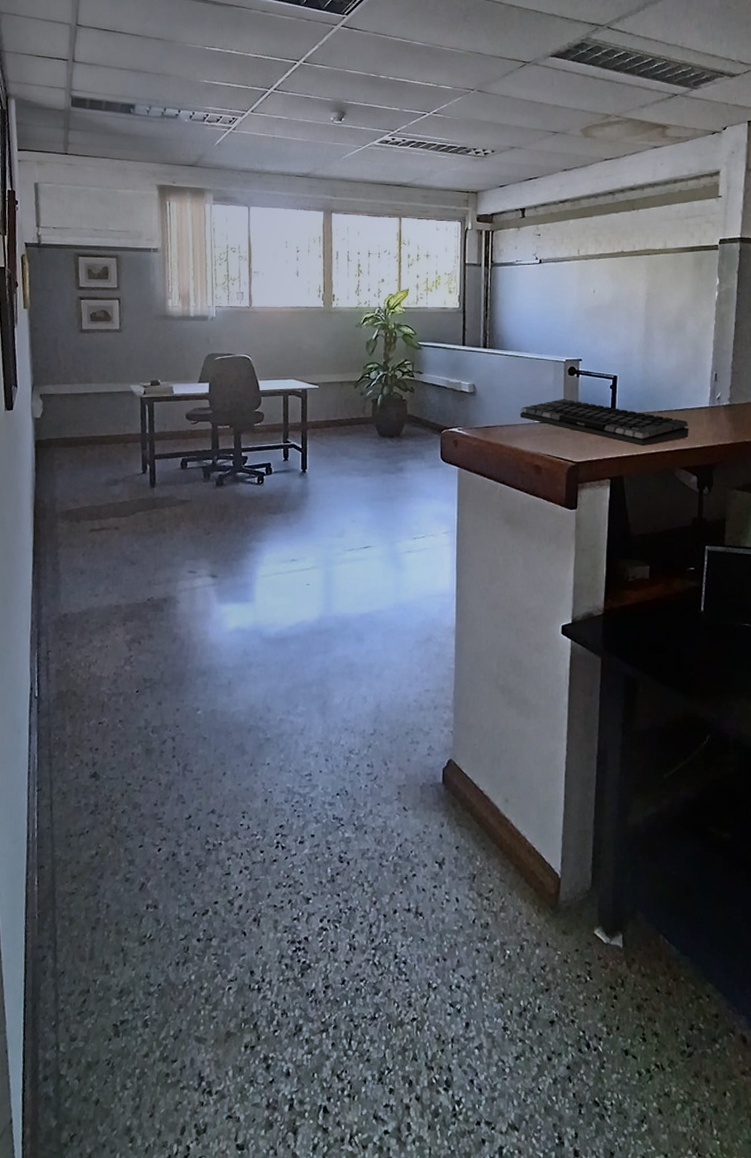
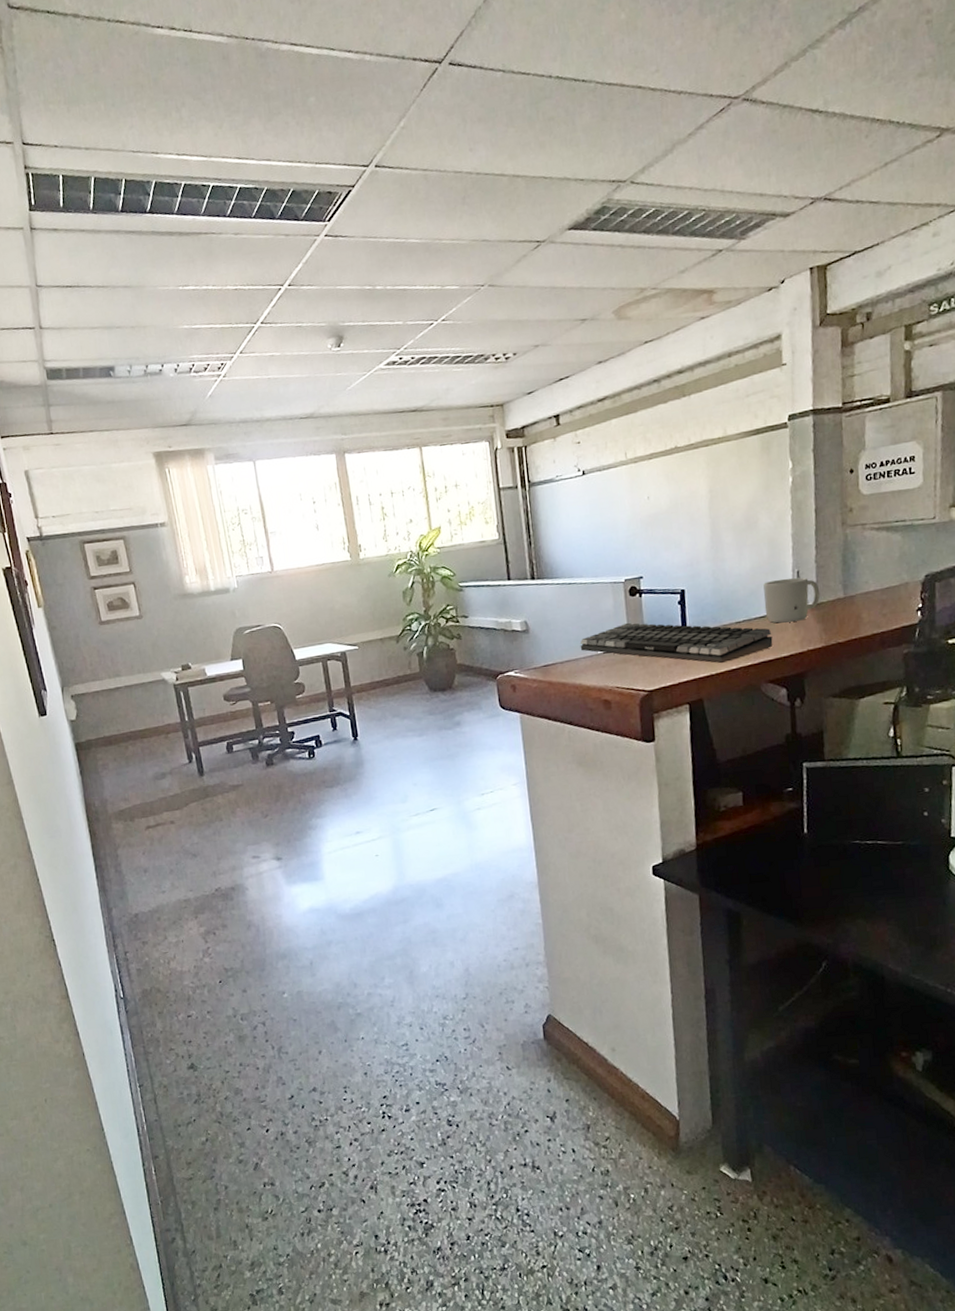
mug: none [684,378,733,418] -> present [763,577,821,623]

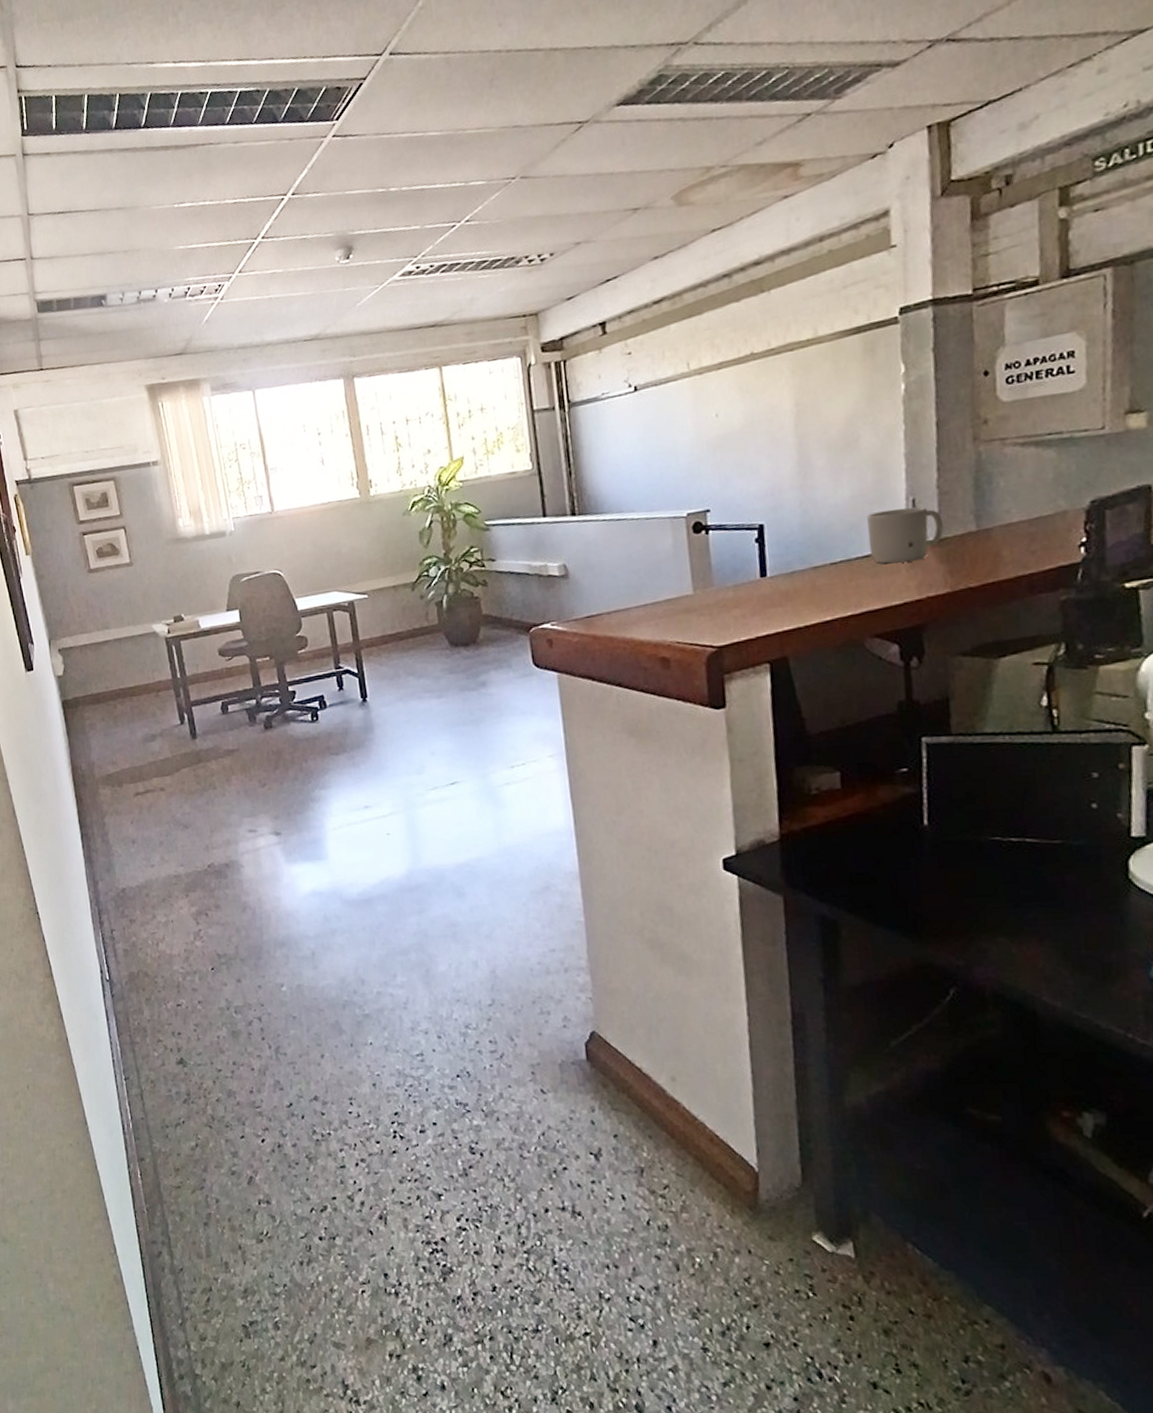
computer keyboard: present [579,622,773,664] -> none [631,565,881,614]

